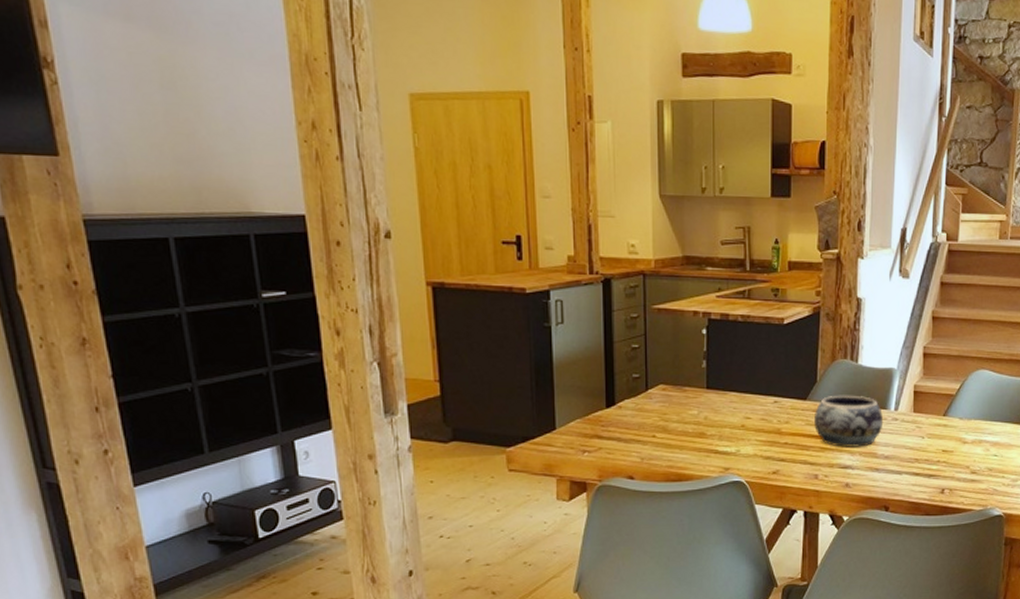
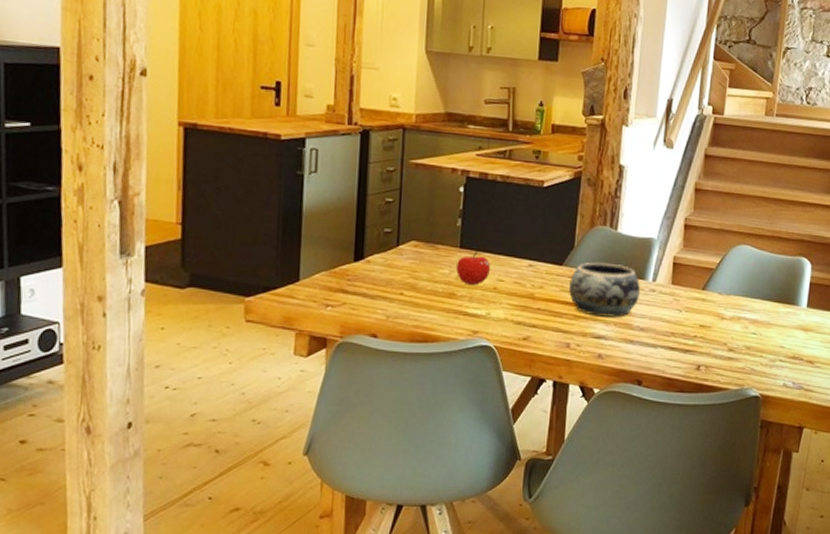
fruit: none [705,391,738,425] -> present [456,252,491,286]

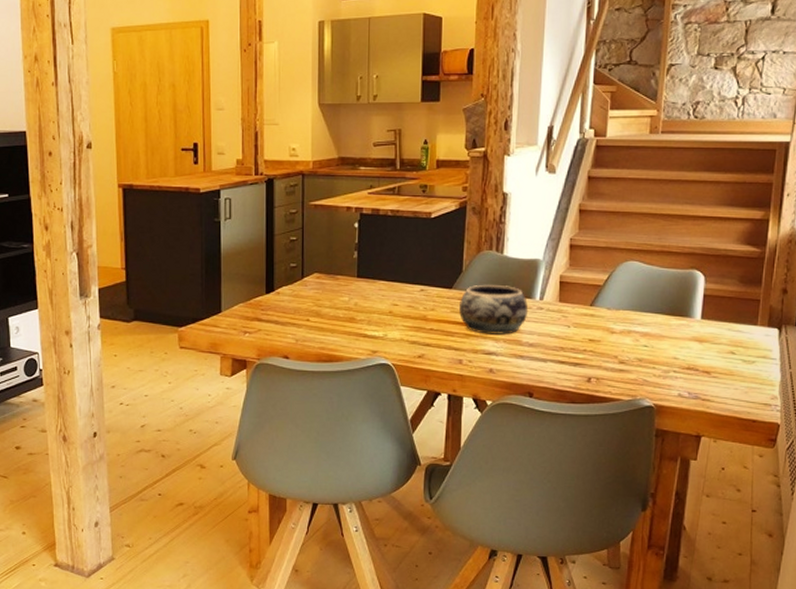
fruit: present [456,252,491,286] -> none [355,280,386,311]

